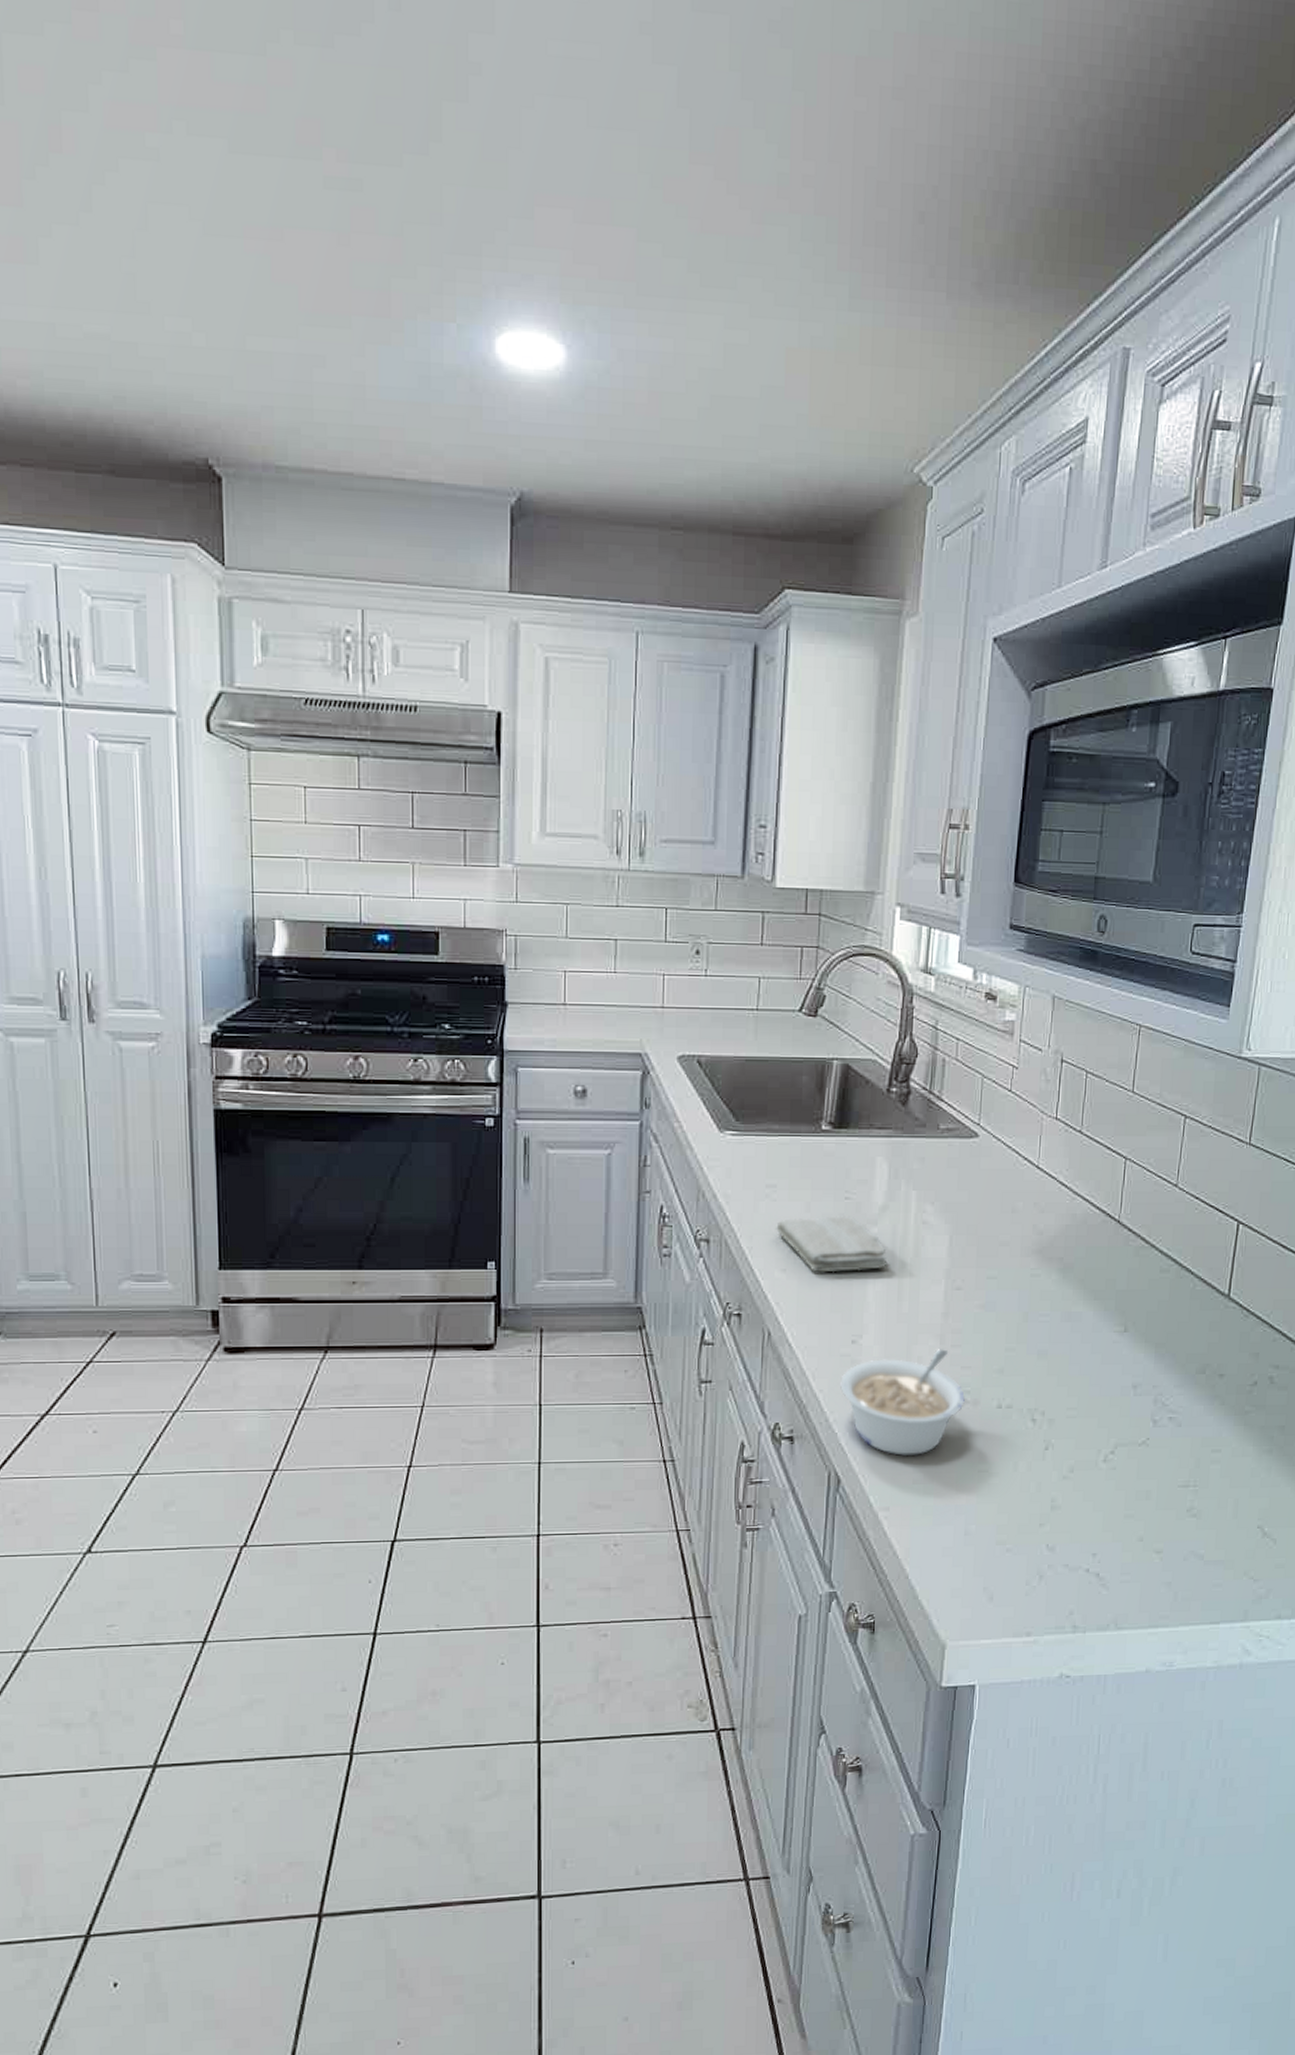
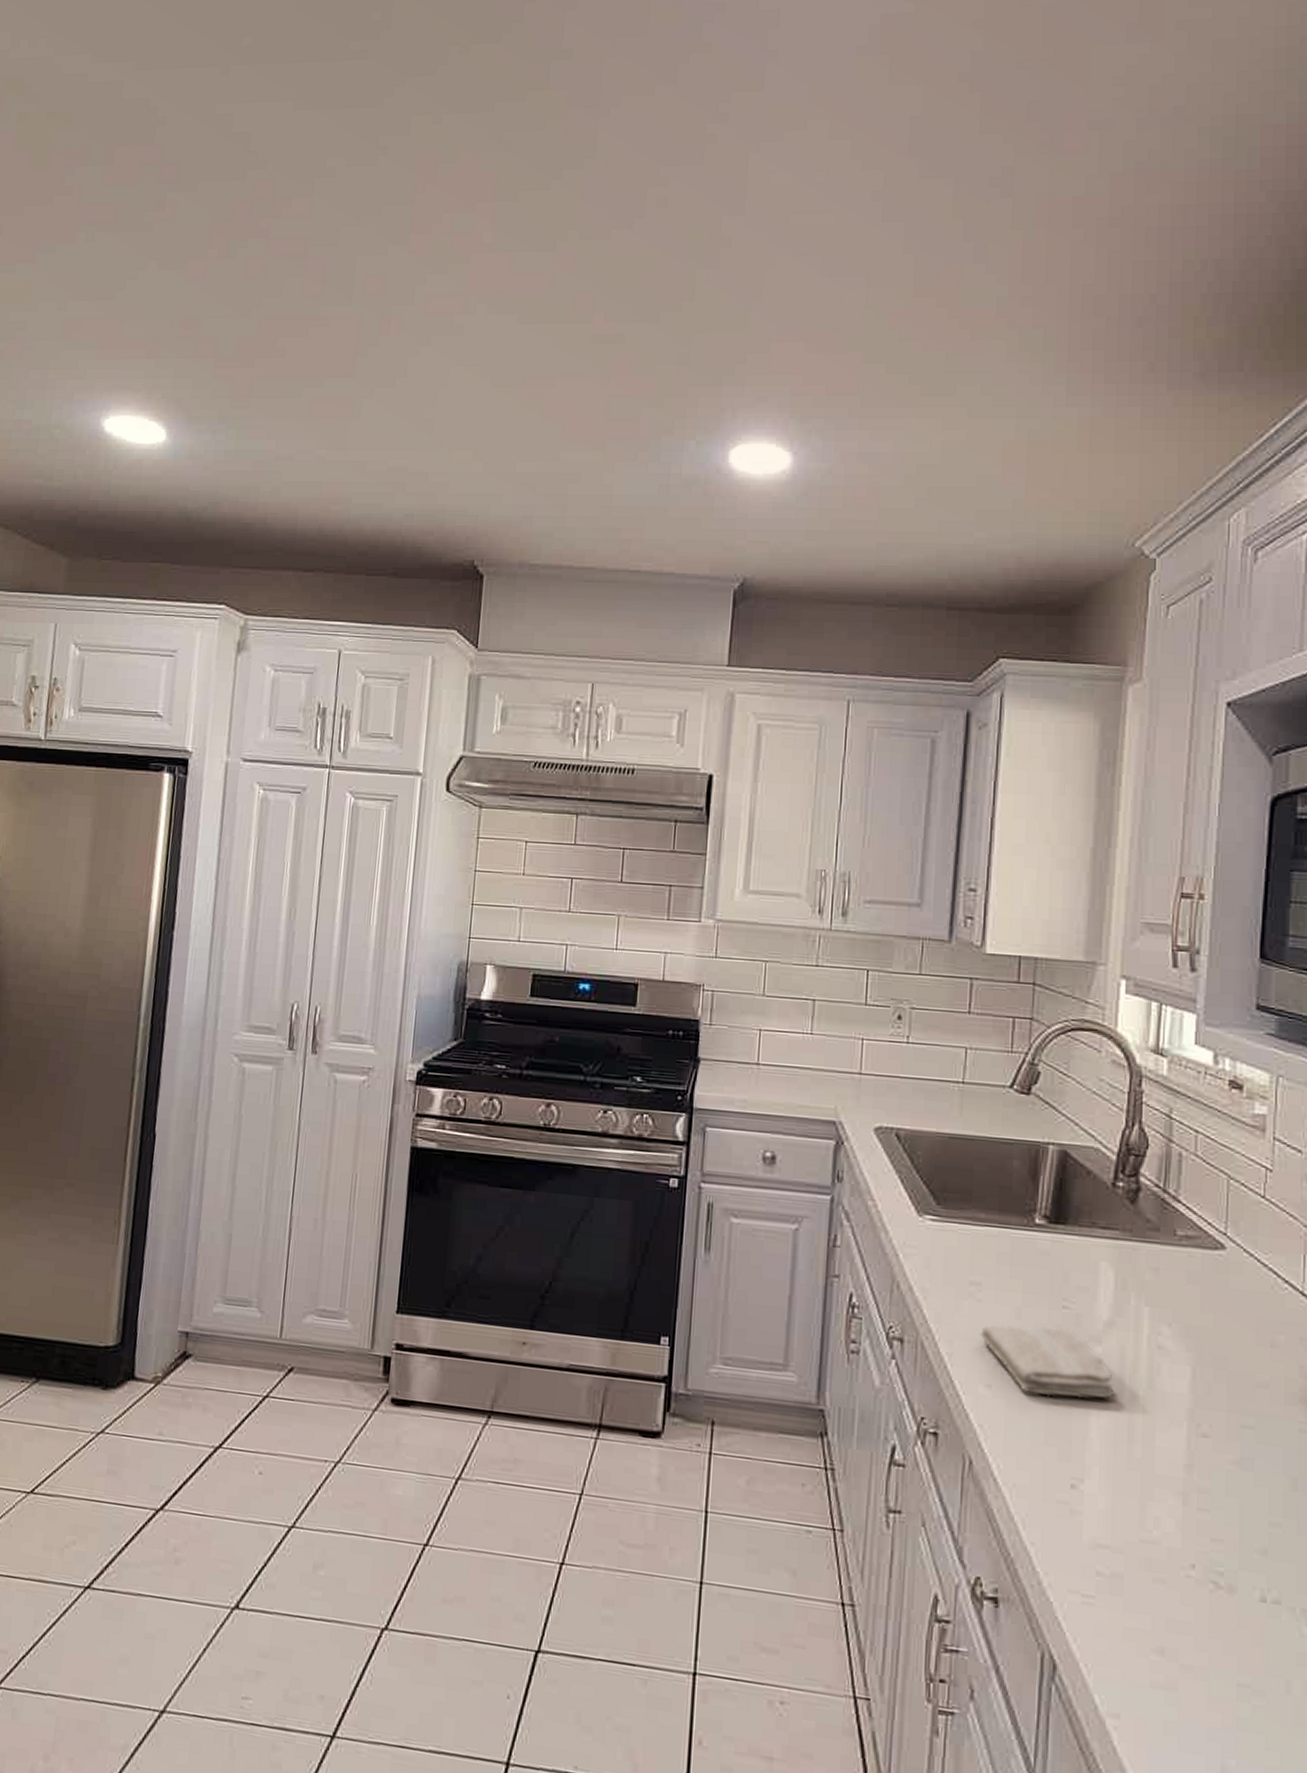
legume: present [840,1348,965,1456] -> none [1056,1509,1217,1649]

